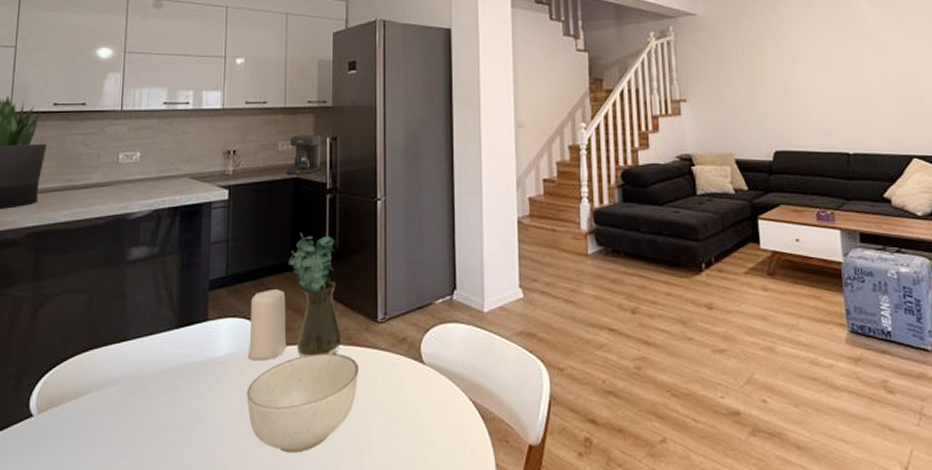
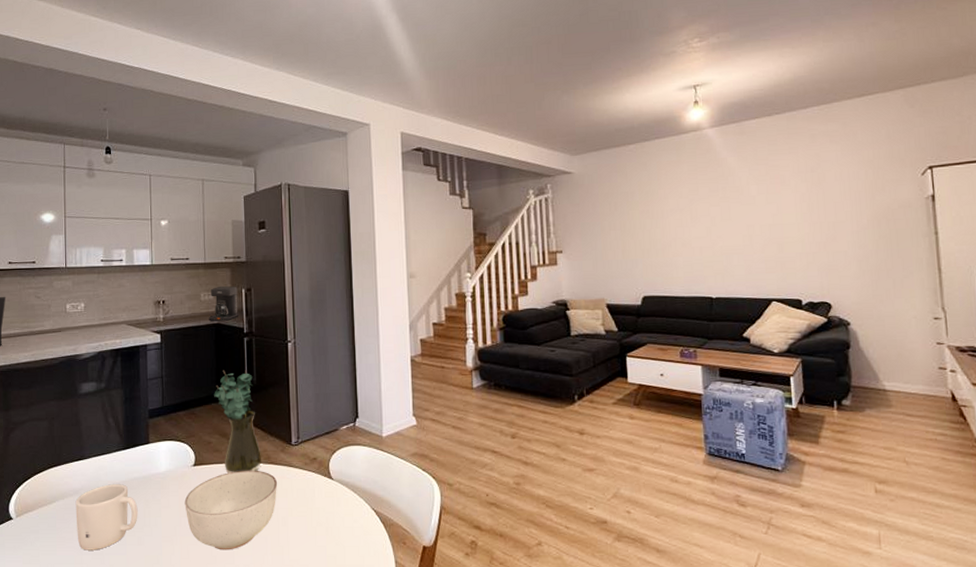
mug: none [112,371,189,455] -> present [75,484,138,551]
candle: present [247,289,287,361] -> none [184,418,216,476]

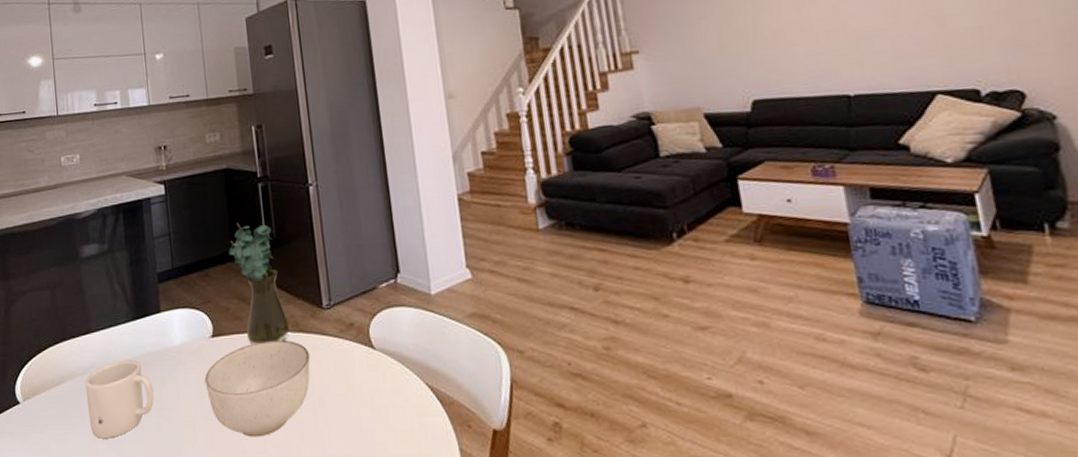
coffee maker: present [208,285,238,321] -> none [216,123,250,166]

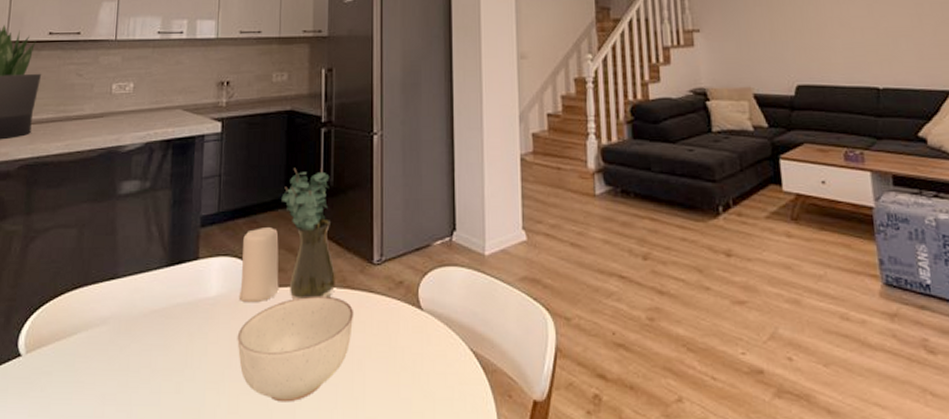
mug: present [85,360,154,439] -> none [100,312,179,400]
candle: none [198,280,237,350] -> present [238,228,279,303]

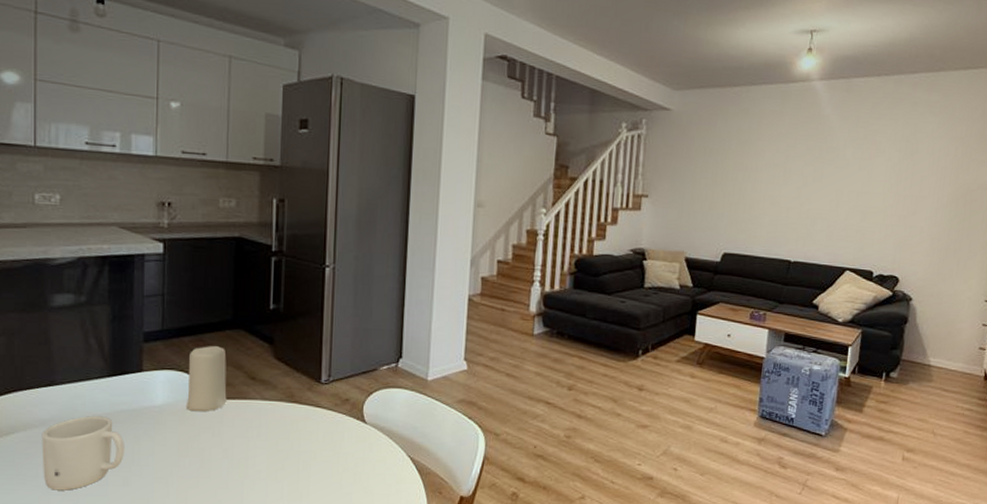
mug: none [100,312,179,400] -> present [41,416,125,491]
bowl: present [237,295,354,402] -> none [185,408,301,495]
vase: present [281,167,336,300] -> none [229,292,285,411]

